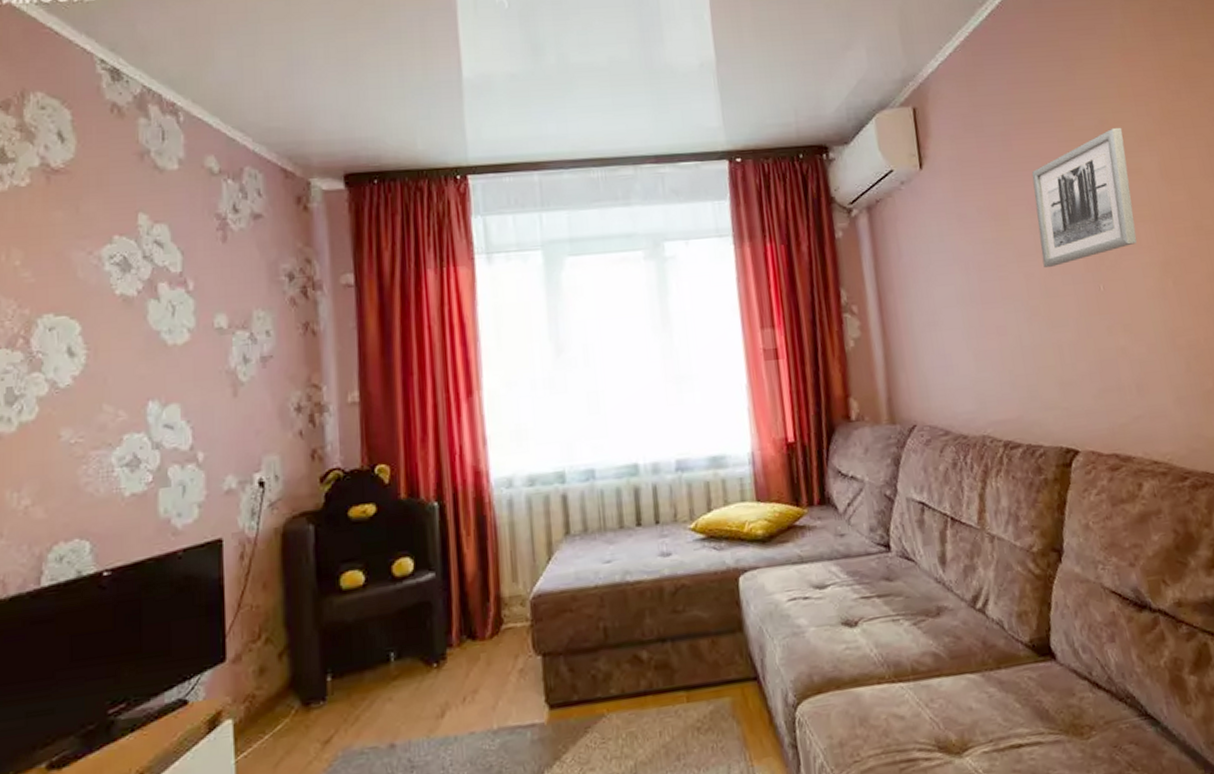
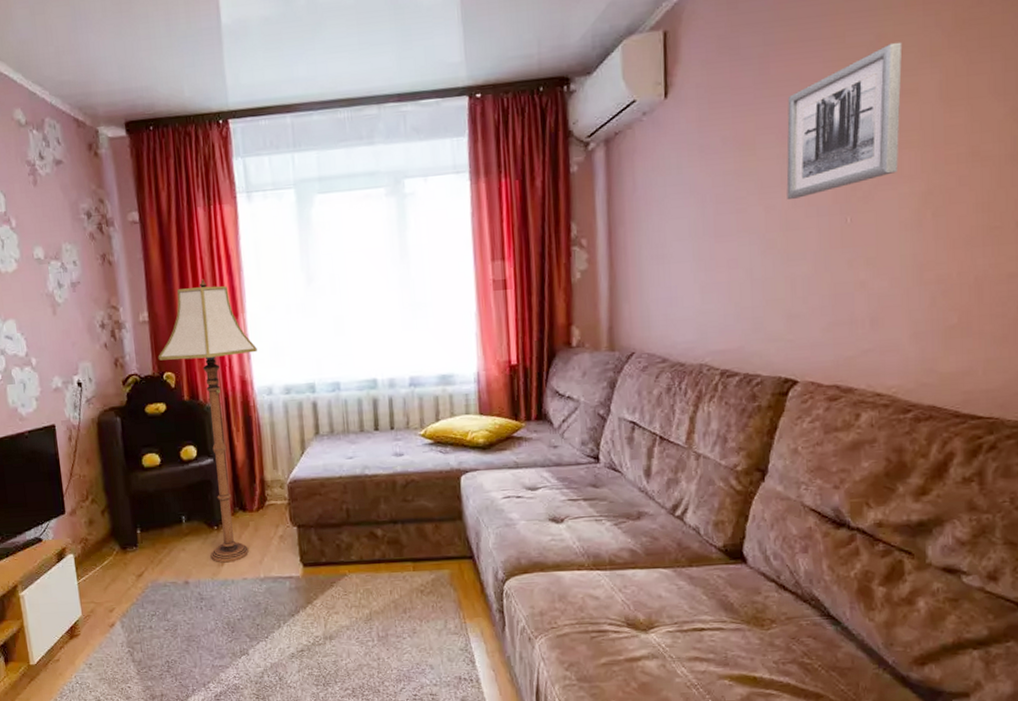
floor lamp: none [369,351,495,714] -> present [158,279,257,563]

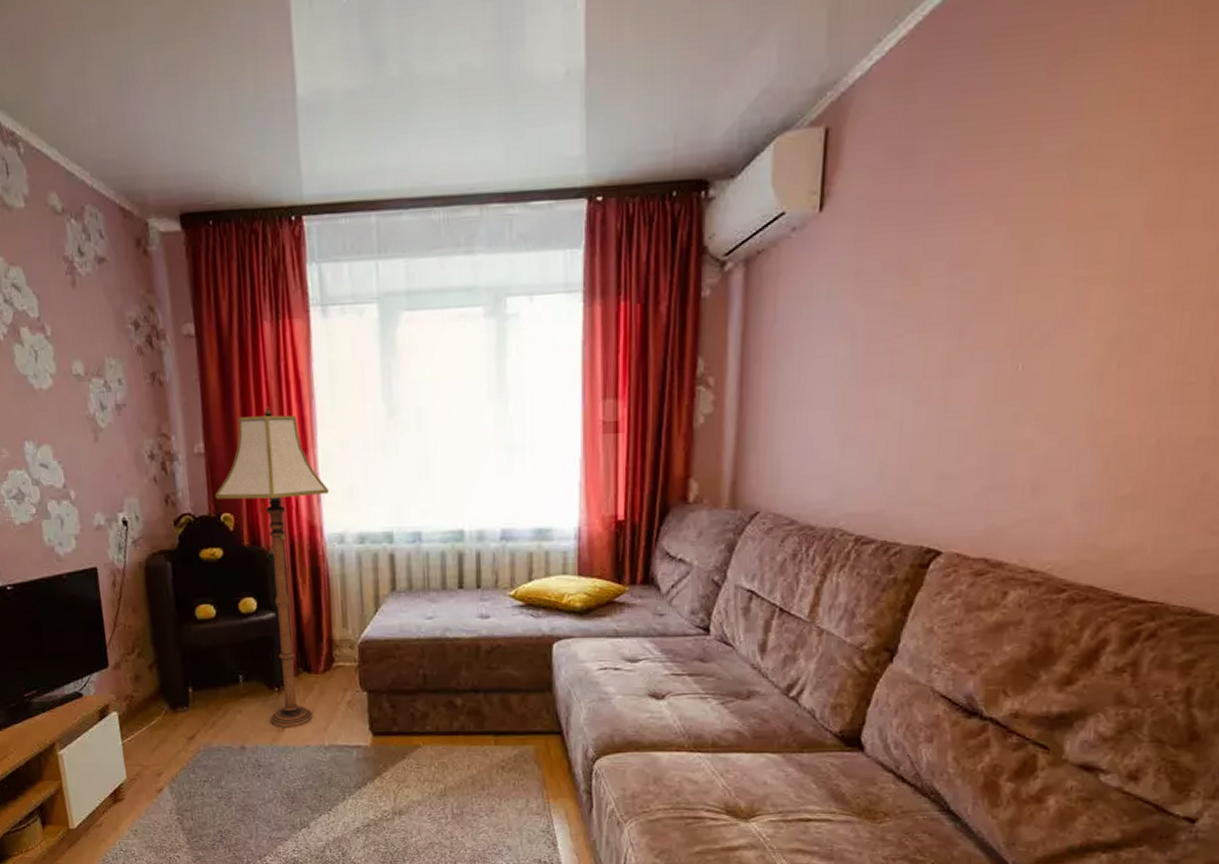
wall art: present [786,42,903,199] -> none [951,153,1108,340]

